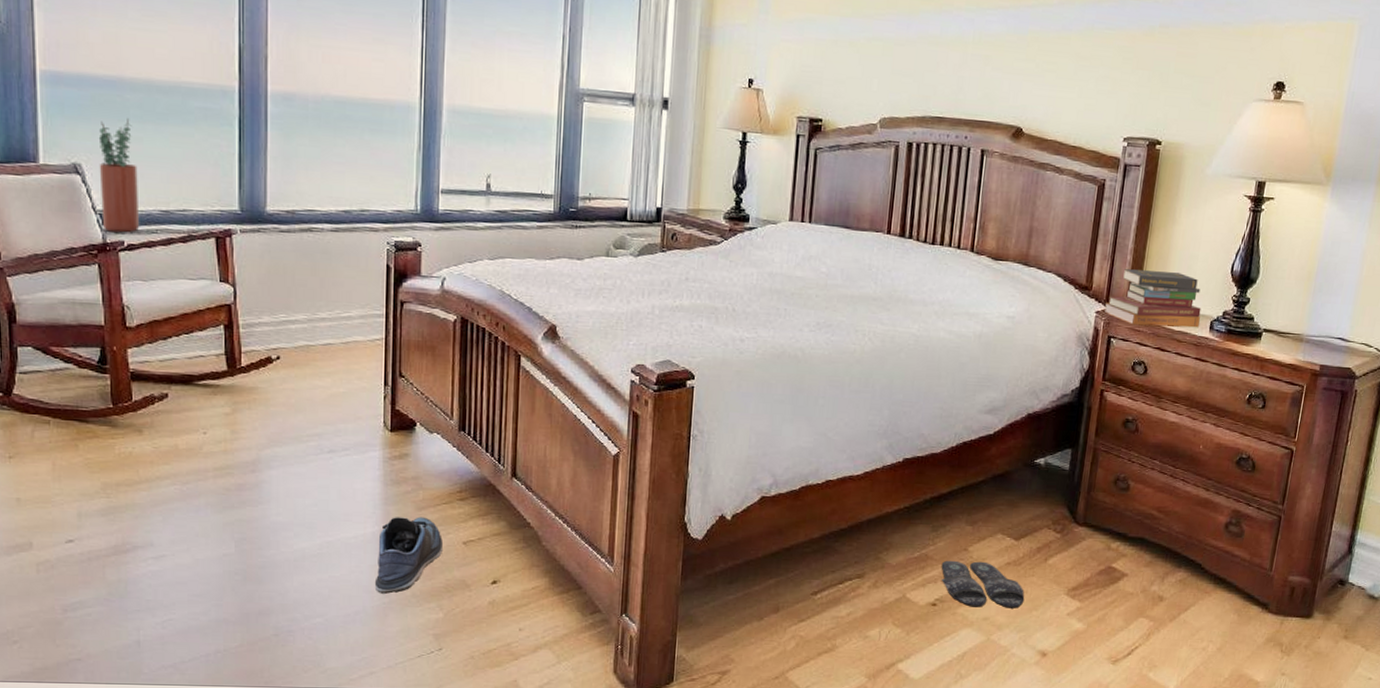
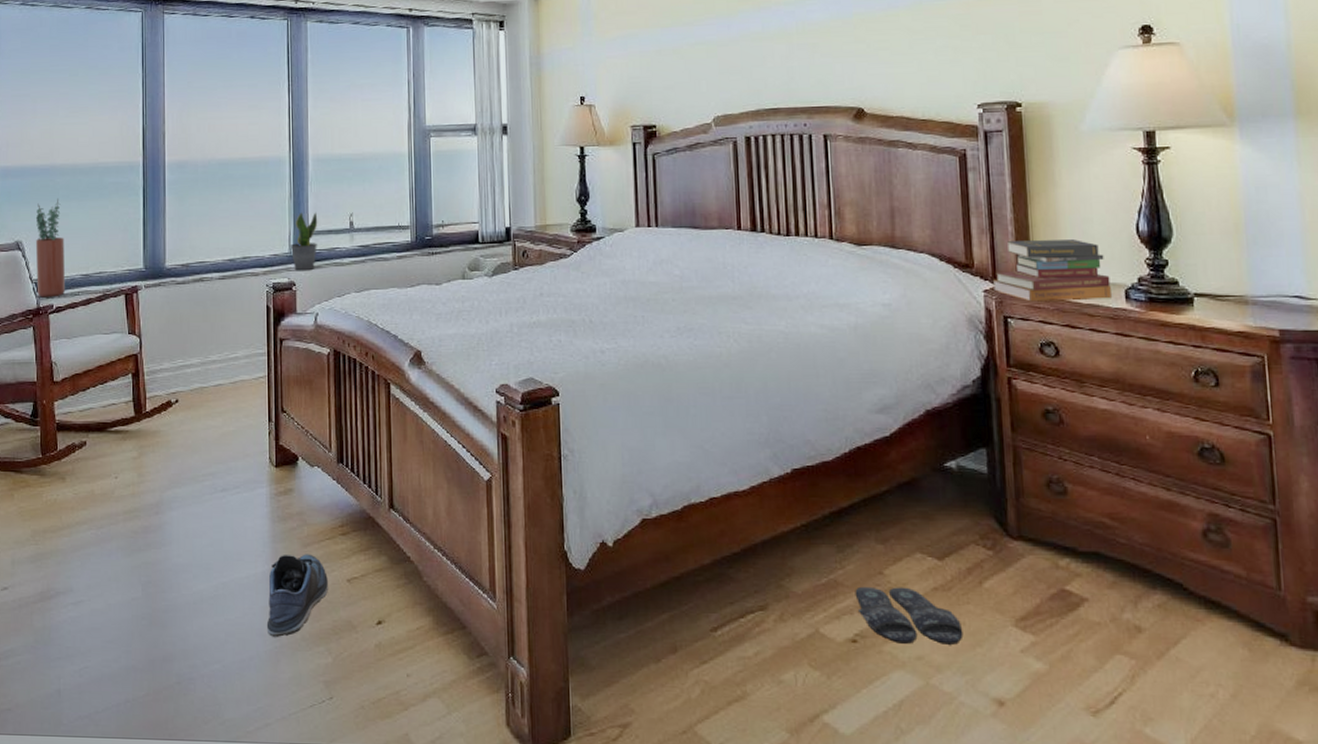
potted plant: none [416,167,450,232] -> present [290,212,318,271]

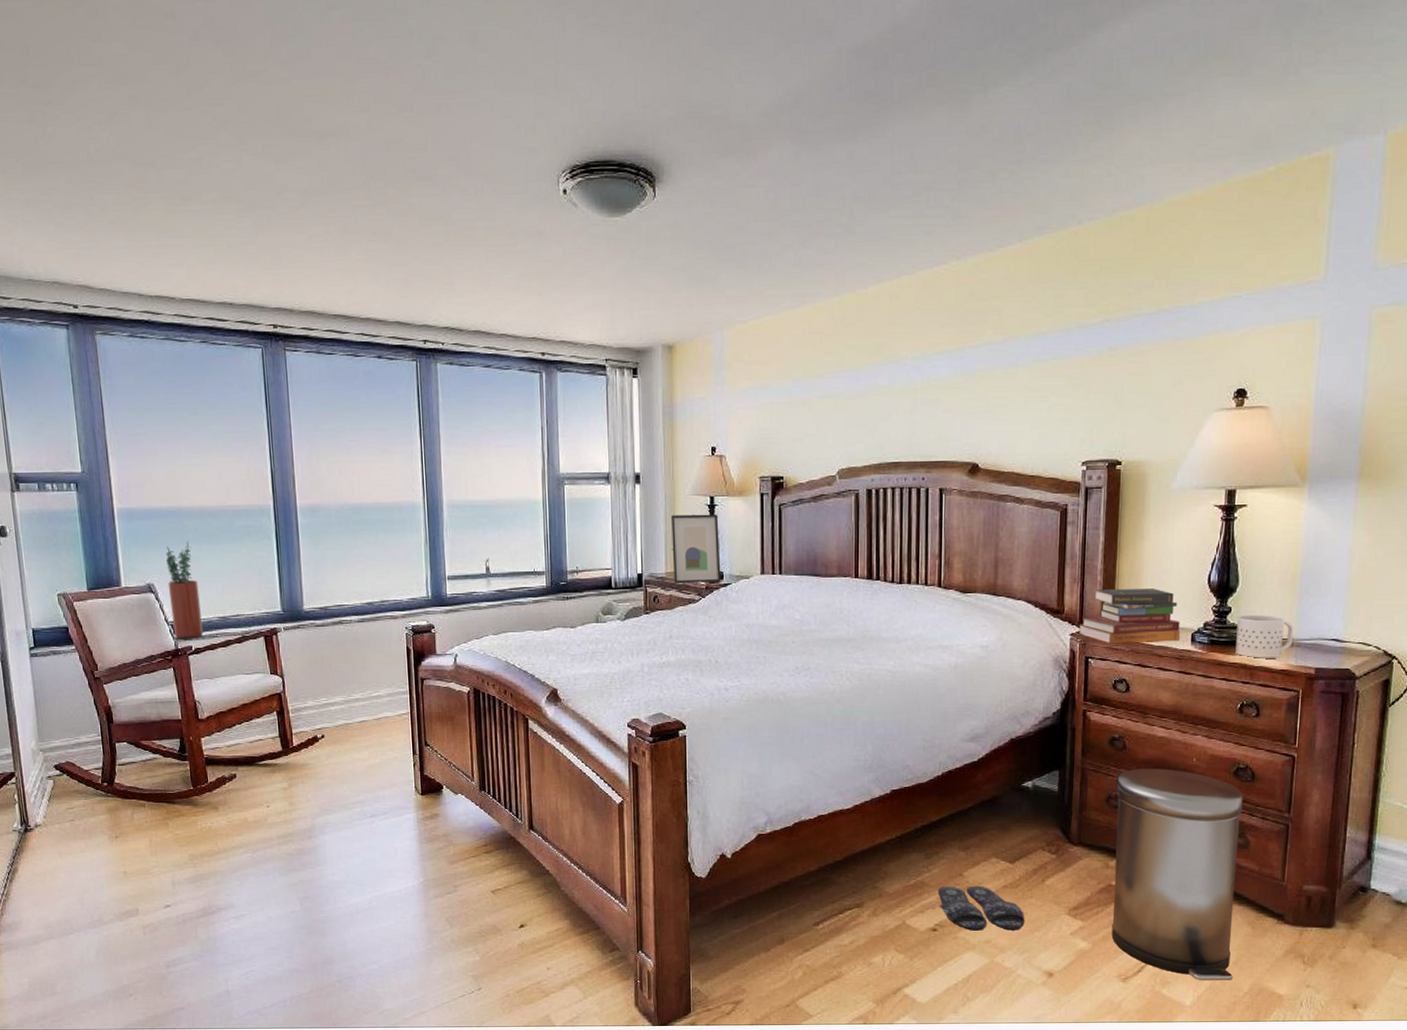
shoe: present [266,554,329,638] -> none [418,870,475,942]
potted plant: present [290,212,318,271] -> none [427,557,455,614]
picture frame: none [539,164,594,238] -> present [670,514,721,584]
pedal bin: none [1055,448,1234,719] -> present [1111,769,1243,980]
mug: none [1177,268,1248,318] -> present [1235,614,1294,658]

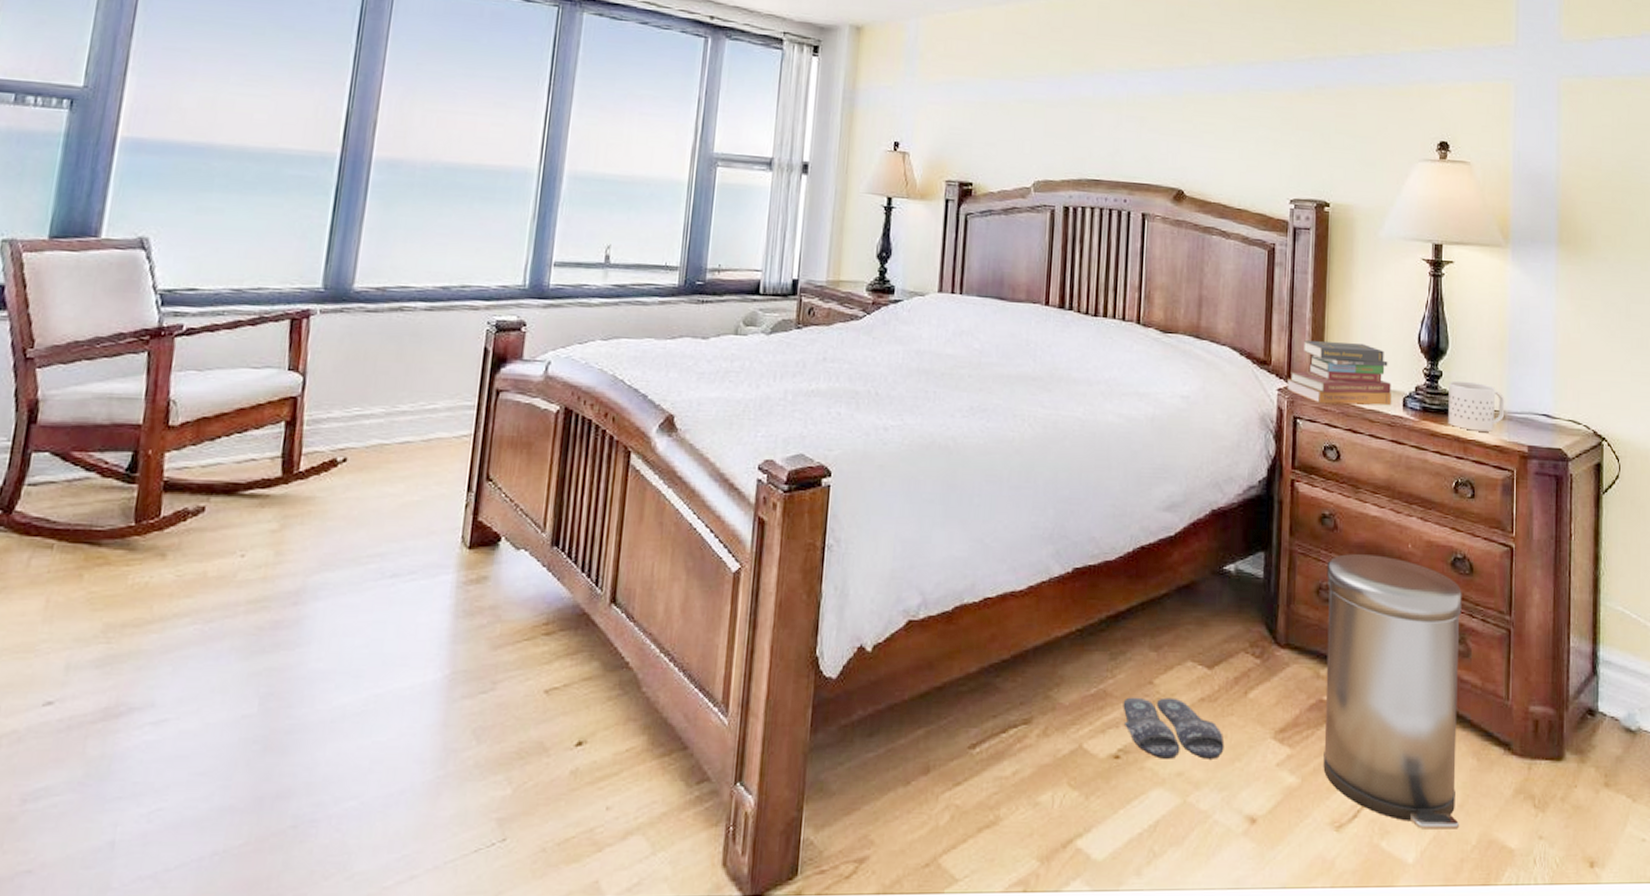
vase: present [165,542,204,639] -> none [161,188,214,315]
picture frame: present [670,514,721,584] -> none [835,214,896,298]

